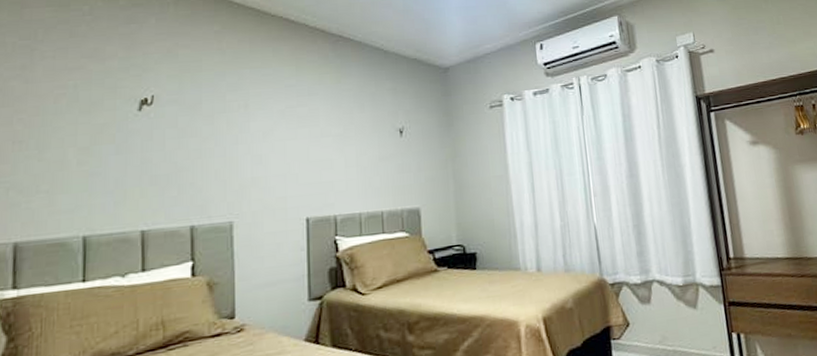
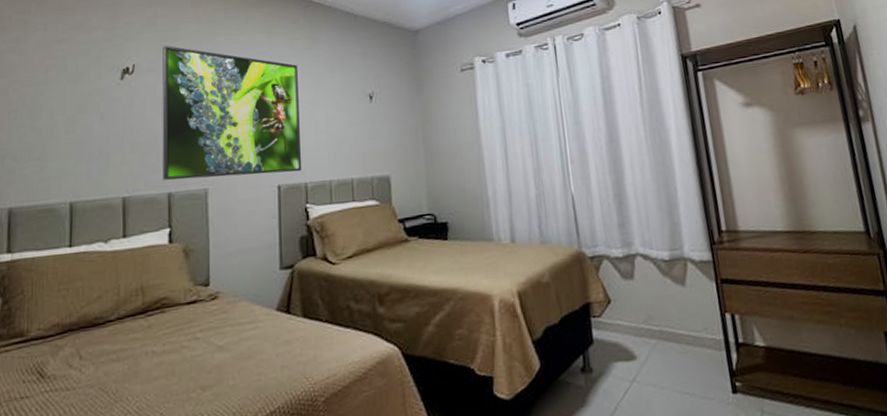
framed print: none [184,76,332,213] -> present [162,45,302,180]

